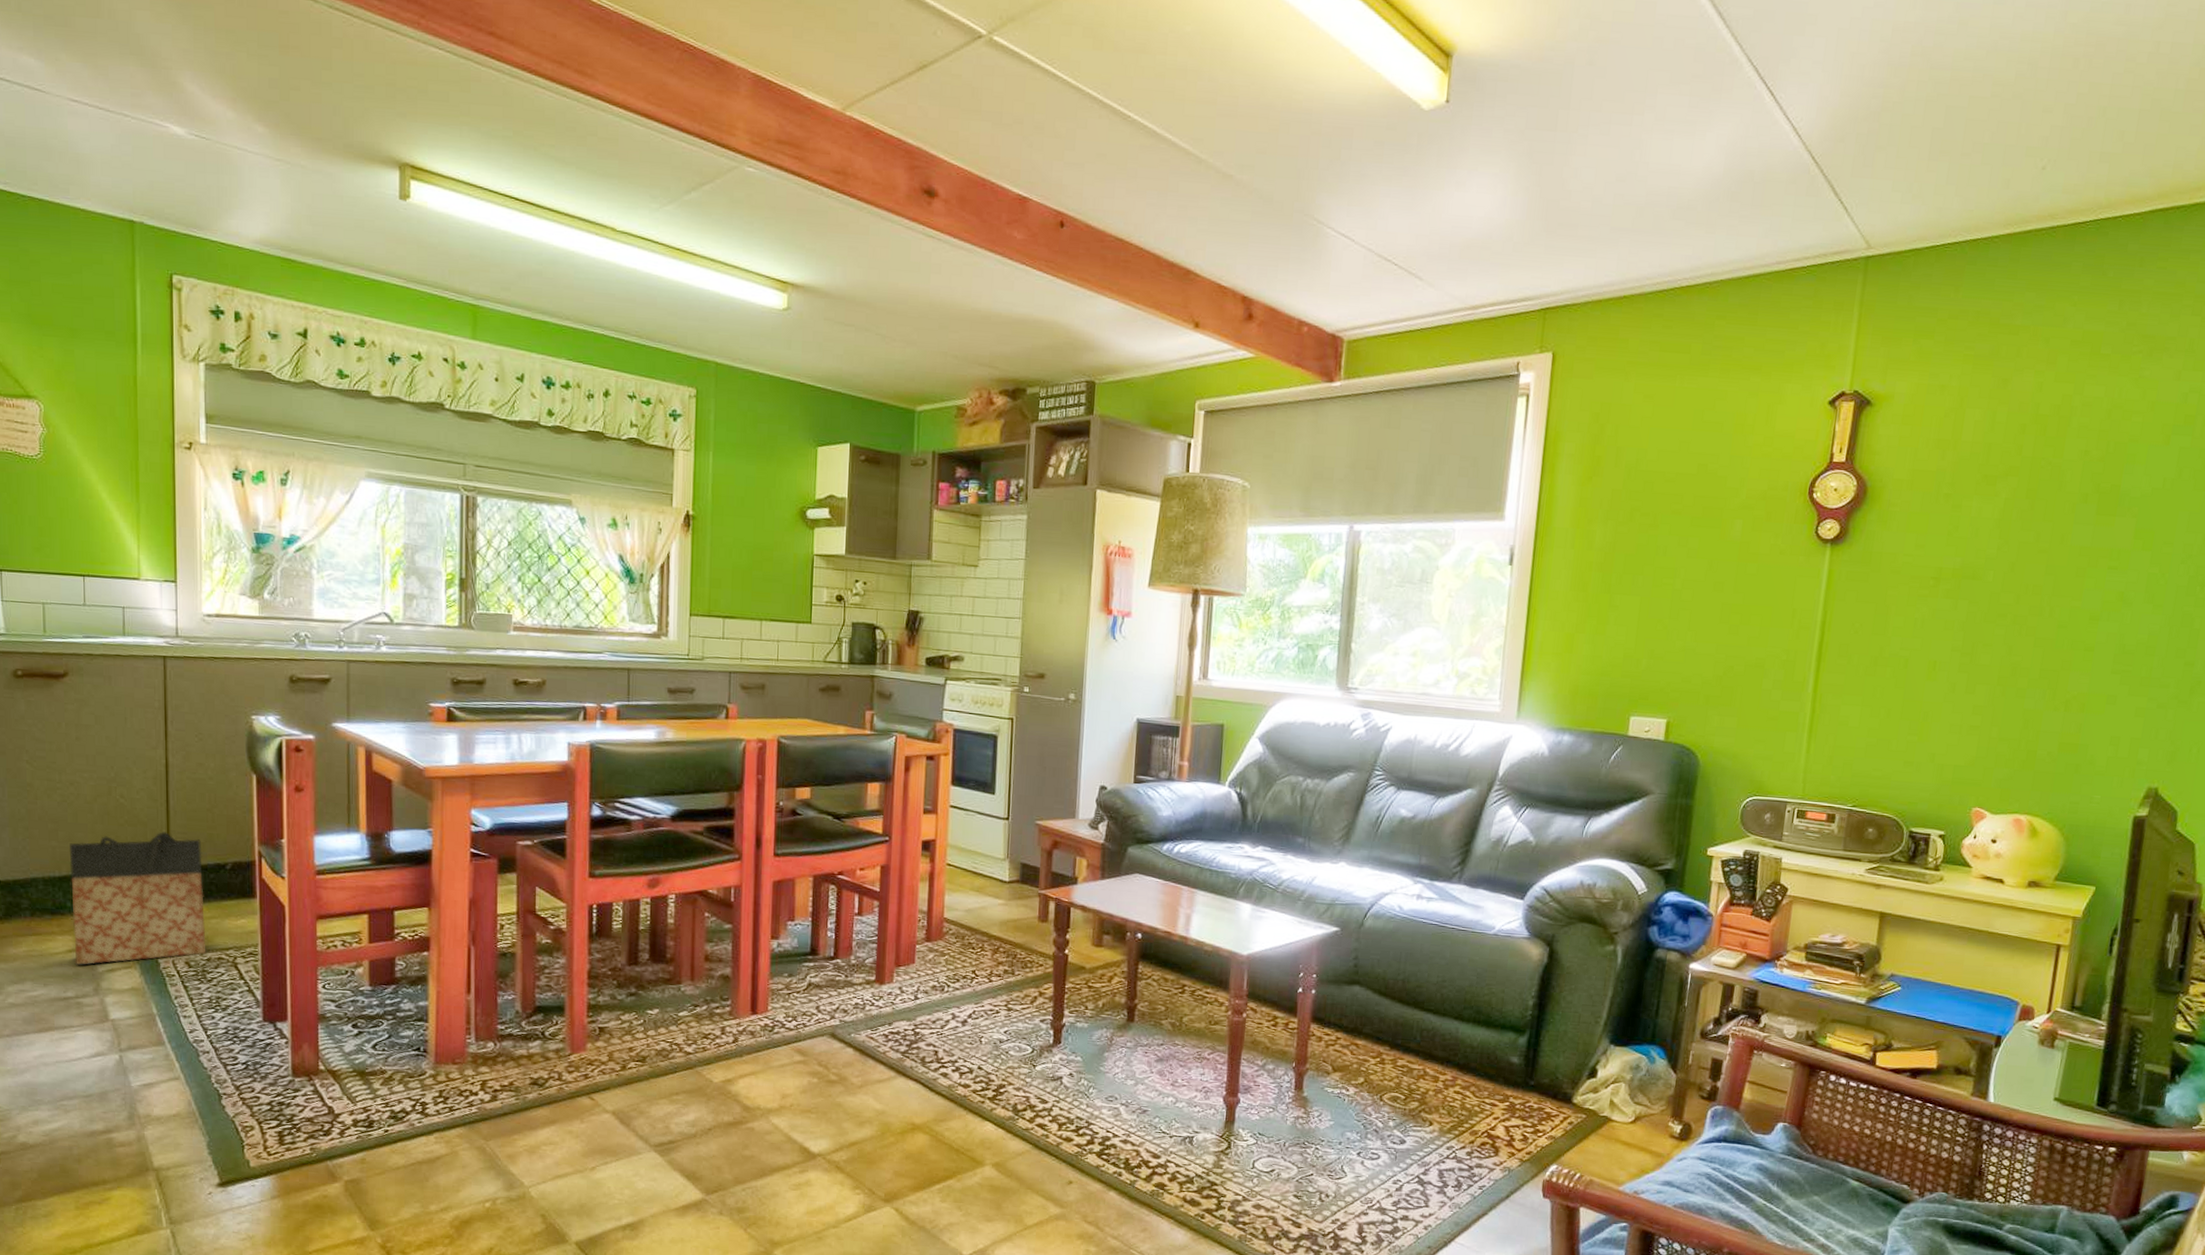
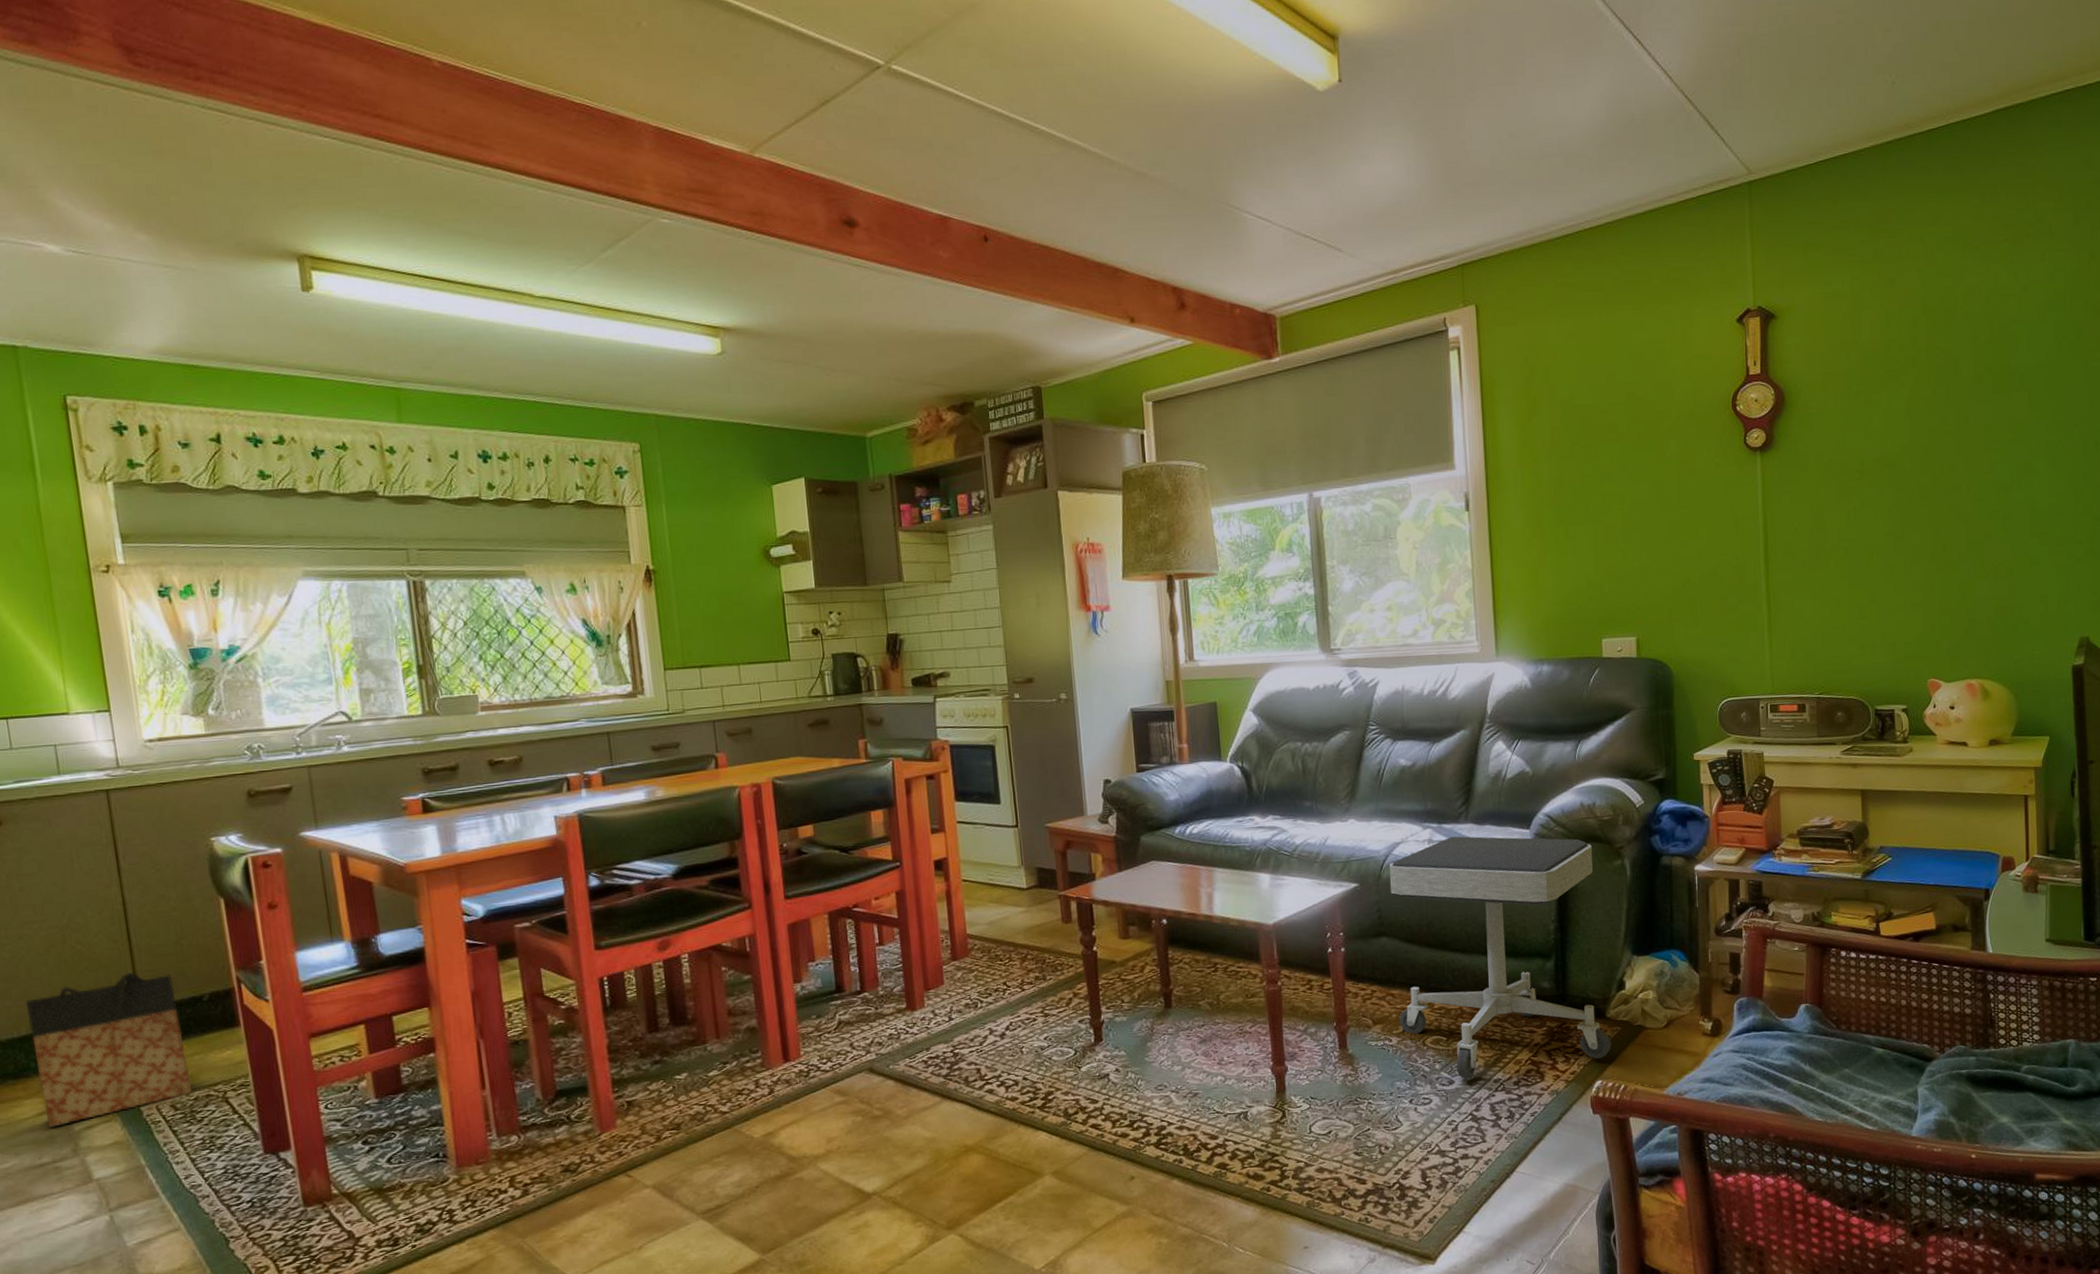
stool: none [1360,895,1586,1143] -> present [1389,836,1611,1079]

